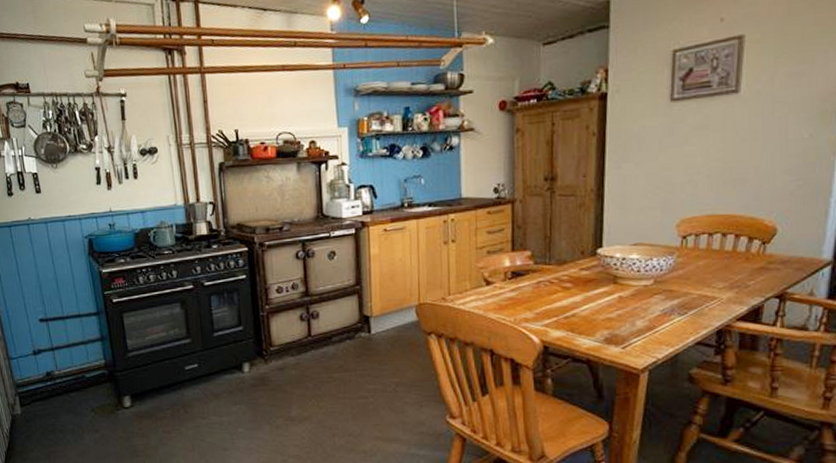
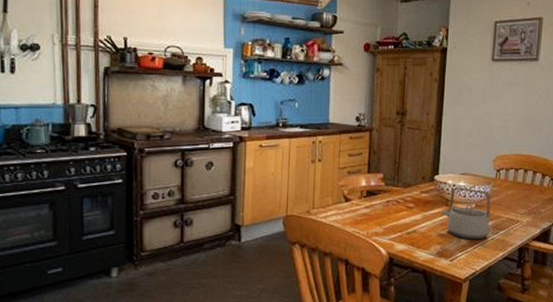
teapot: none [607,260,675,323] -> present [441,187,490,240]

